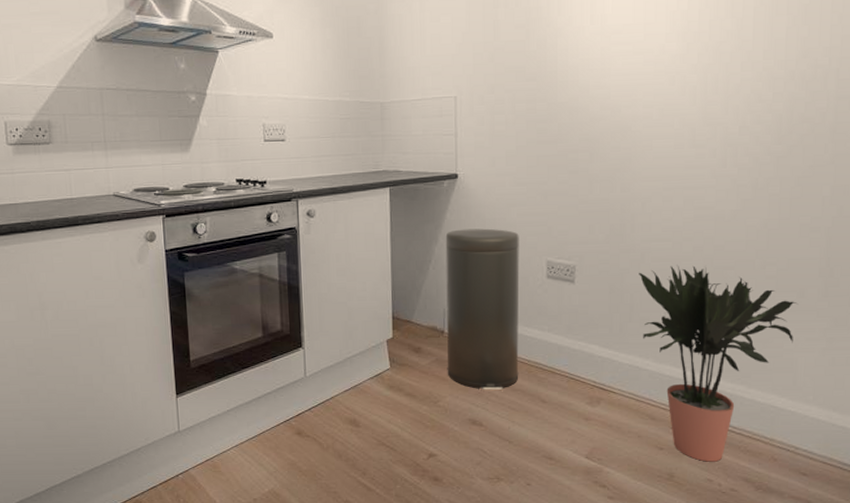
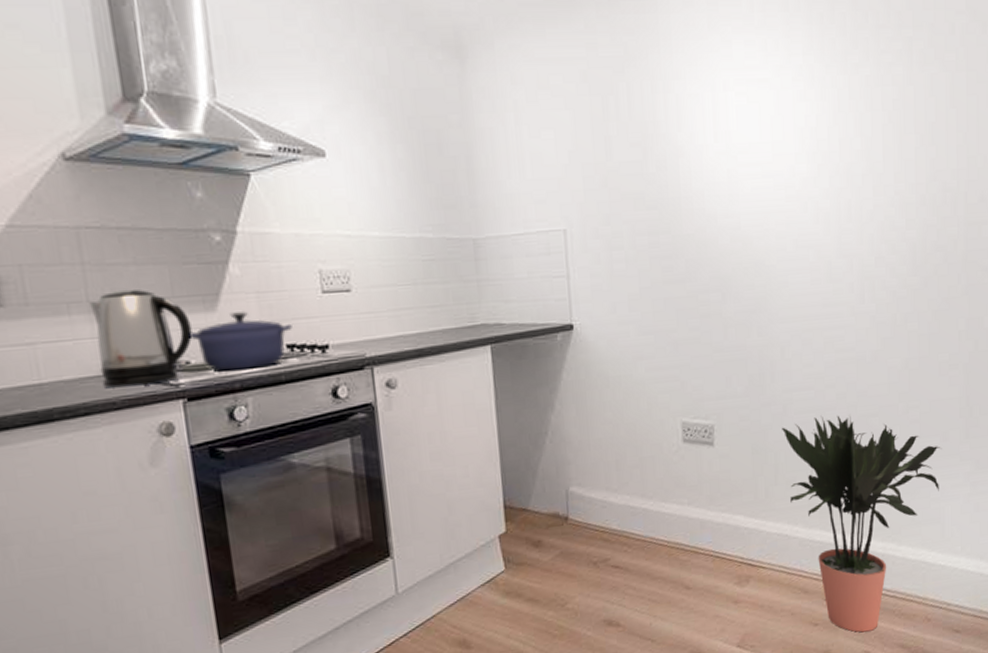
kettle: none [106,134,172,204] -> present [89,289,193,388]
cooking pot: none [169,153,241,198] -> present [189,311,292,372]
pedal bin: present [445,228,520,391] -> none [562,388,658,585]

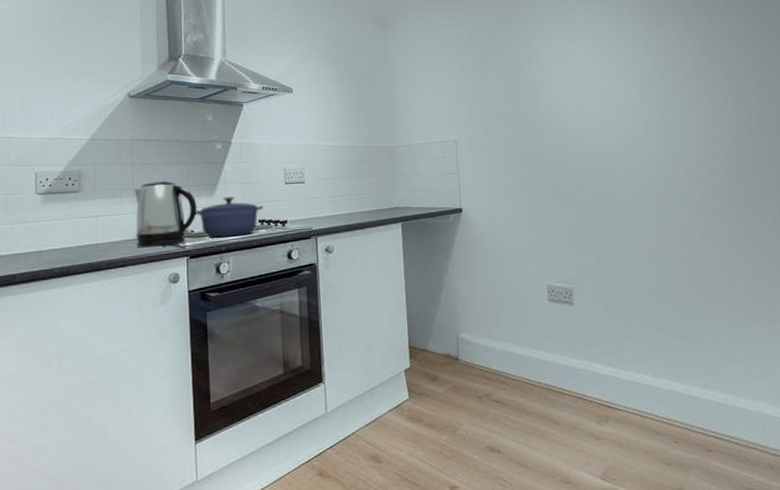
potted plant: present [782,415,942,633] -> none [629,283,770,475]

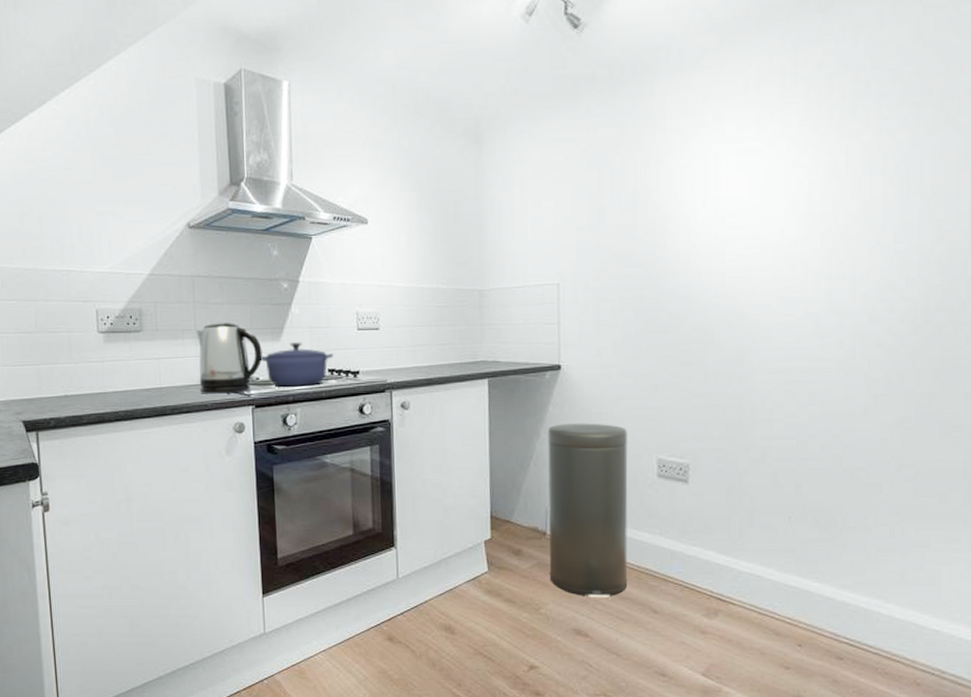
pedal bin: none [454,257,531,417] -> present [547,423,628,599]

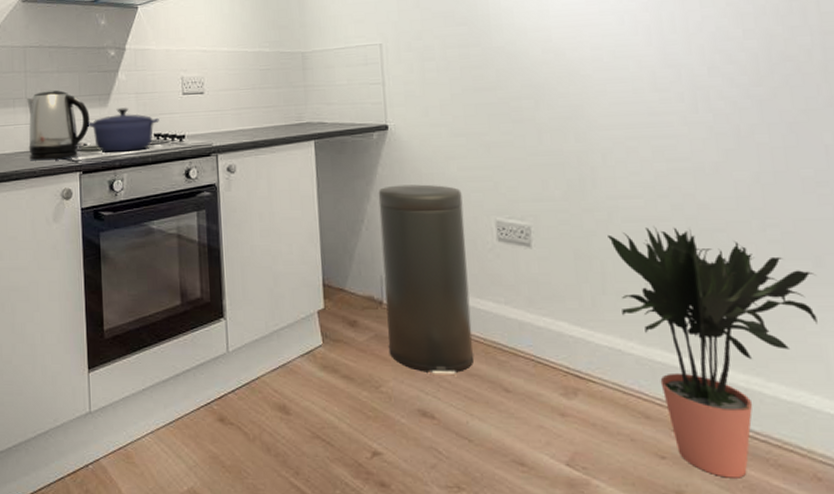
potted plant: none [759,465,941,685] -> present [608,226,818,478]

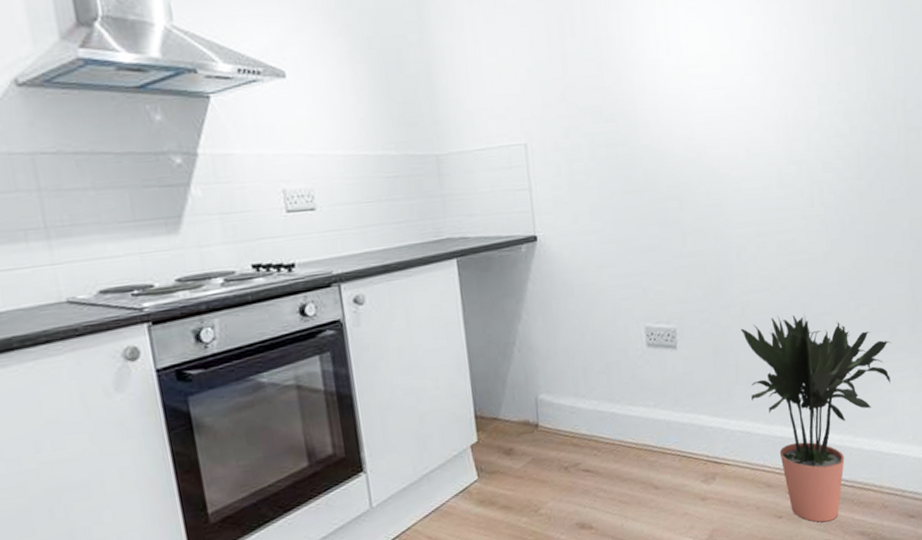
kettle: present [27,90,90,161] -> none [47,214,156,315]
cooking pot: present [88,108,159,153] -> none [152,233,257,294]
pedal bin: present [378,184,474,376] -> none [529,296,627,488]

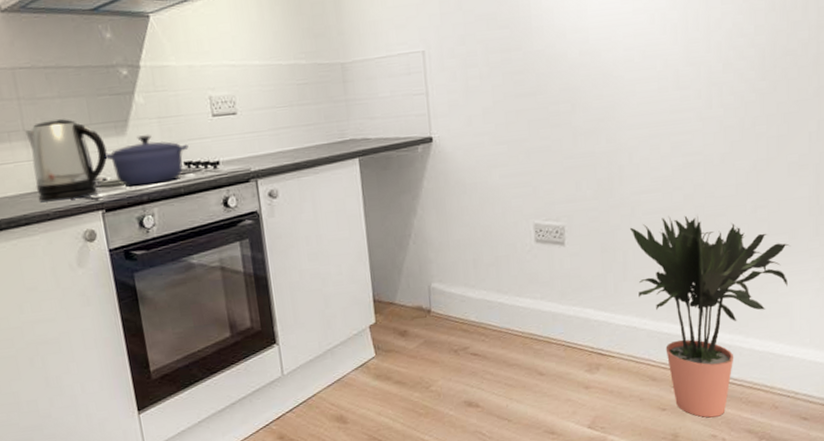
kettle: none [47,214,156,315] -> present [25,118,108,202]
cooking pot: none [152,233,257,294] -> present [105,134,189,187]

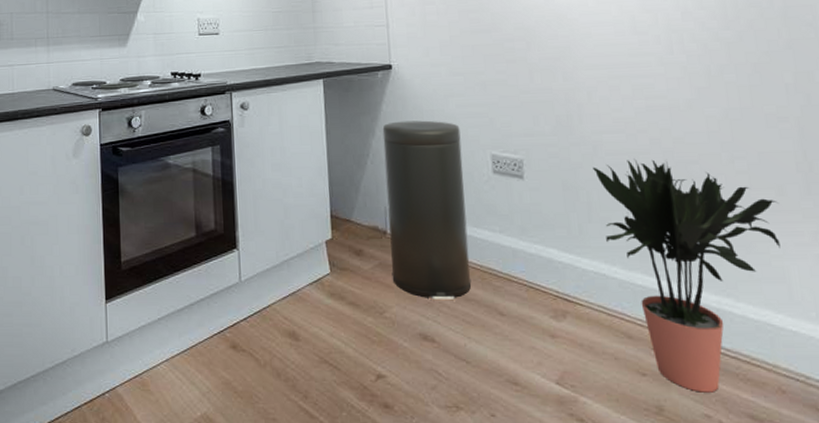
kettle: present [25,118,108,202] -> none [48,30,110,99]
cooking pot: present [105,134,189,187] -> none [107,47,176,91]
pedal bin: none [424,194,514,370] -> present [382,120,472,301]

